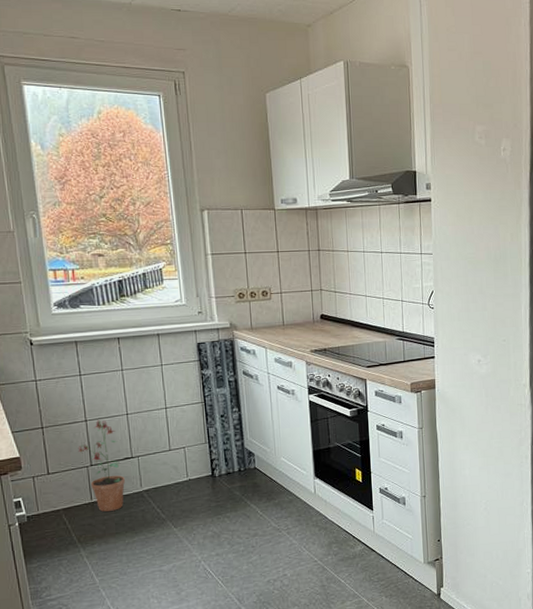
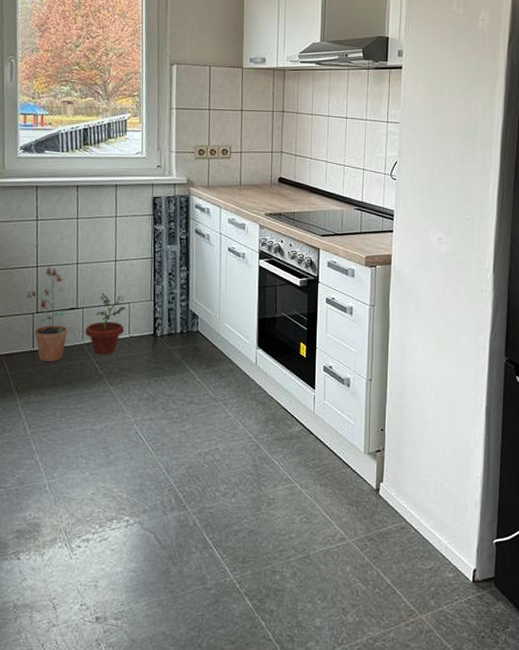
potted plant: none [143,440,183,500] -> present [85,293,126,355]

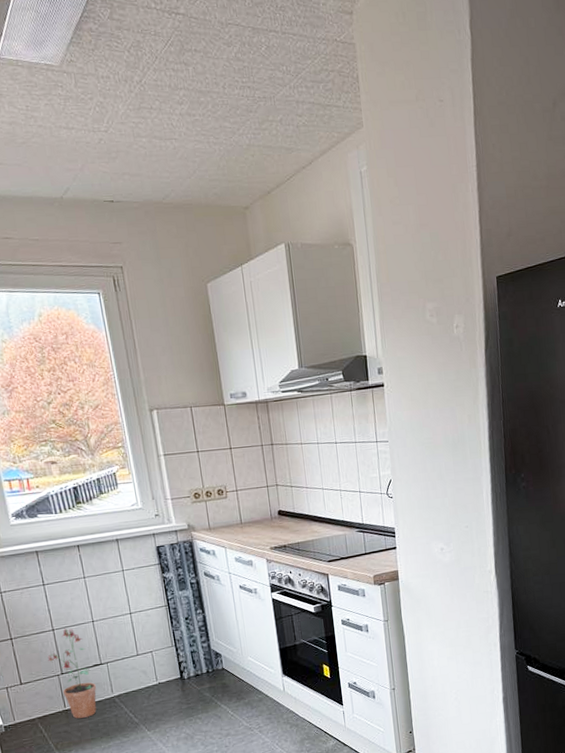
potted plant: present [85,293,126,355] -> none [113,646,152,705]

